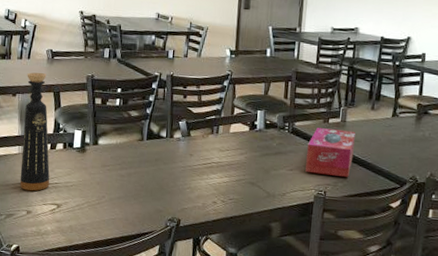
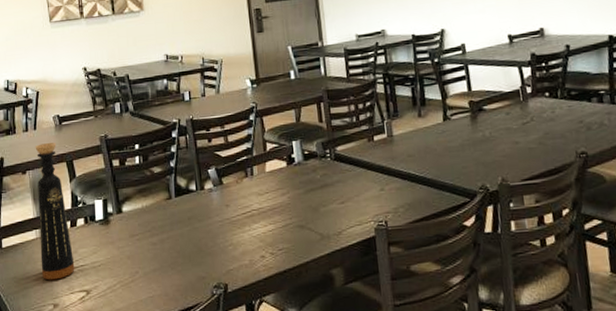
tissue box: present [305,128,355,177] -> none [355,145,410,202]

